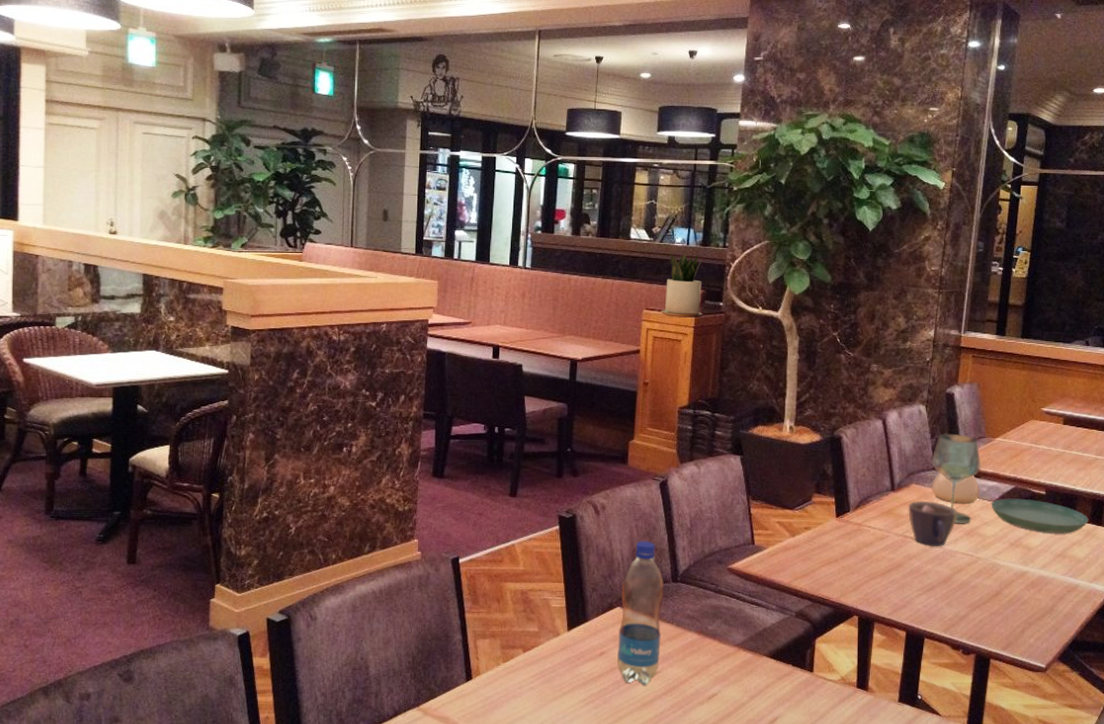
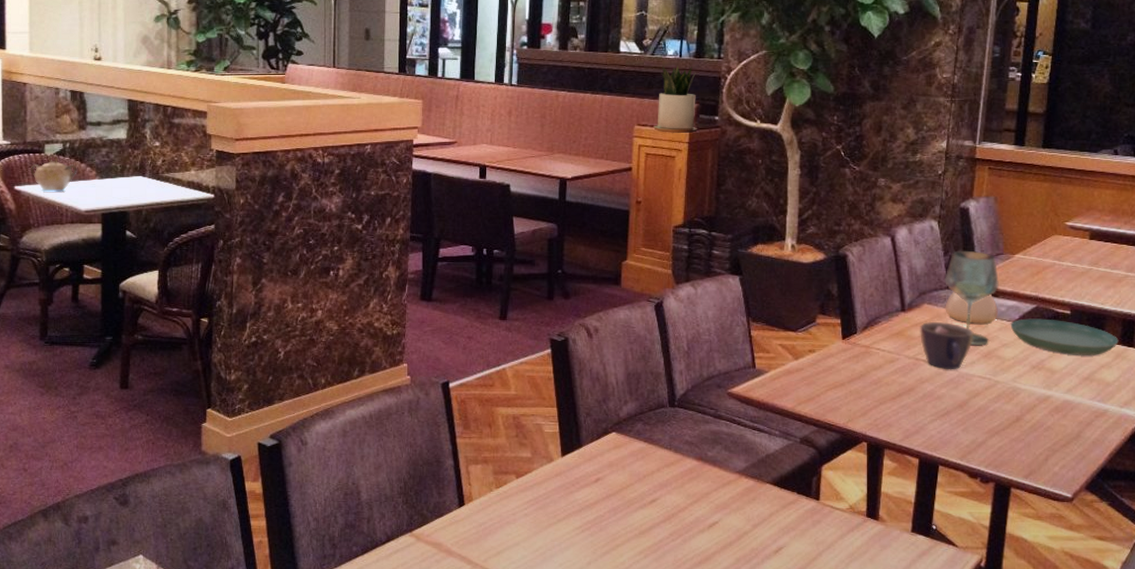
sugar bowl: none [40,327,89,365] -> present [30,155,77,192]
bottle: present [617,541,664,686] -> none [613,364,661,513]

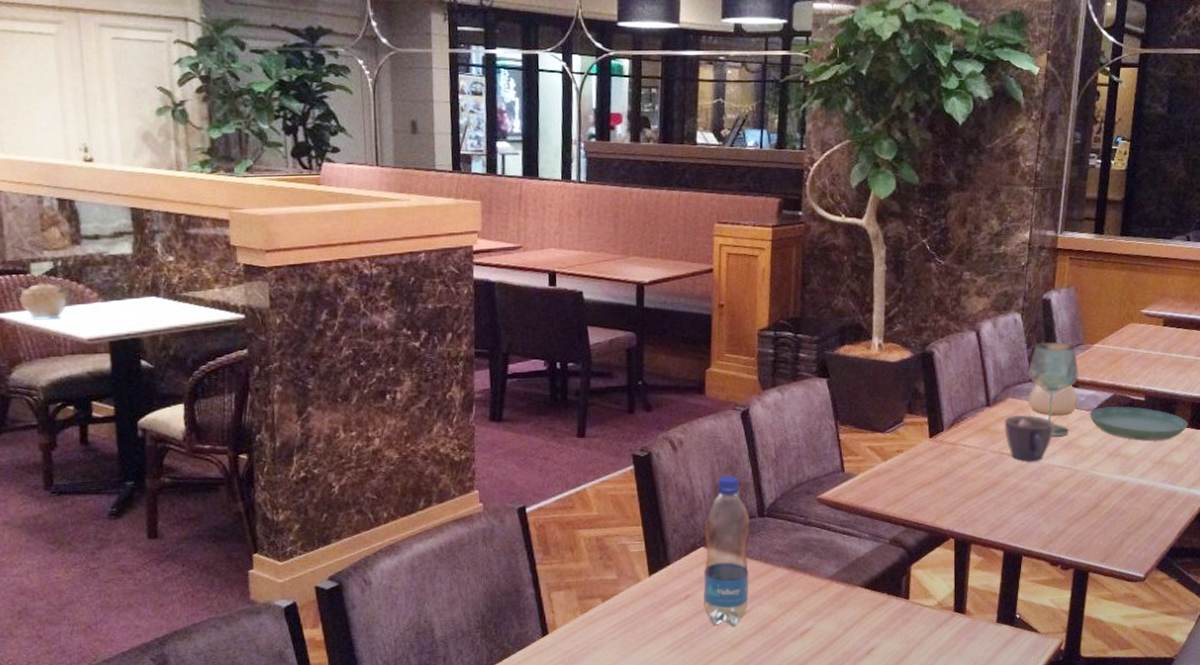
bottle: none [613,364,661,513] -> present [703,475,750,627]
planter: present [653,65,698,134] -> none [734,157,782,231]

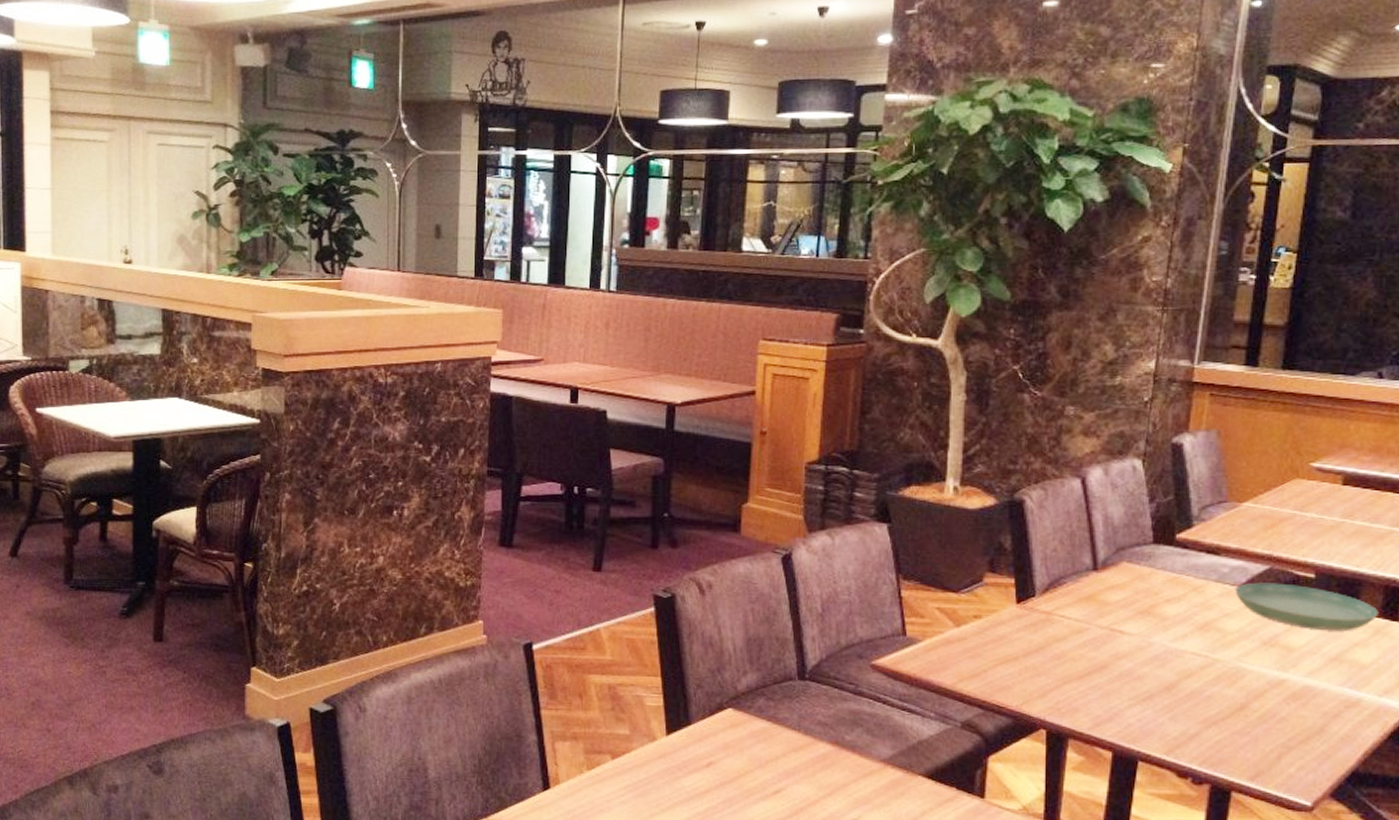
sugar bowl: present [14,275,74,319] -> none [53,372,105,415]
bottle: present [703,475,750,627] -> none [729,628,788,806]
cup: present [1004,415,1055,462] -> none [1116,583,1187,644]
wine glass: present [1028,342,1079,436] -> none [1150,496,1221,614]
sugar bowl: present [1028,383,1078,415] -> none [1149,547,1219,588]

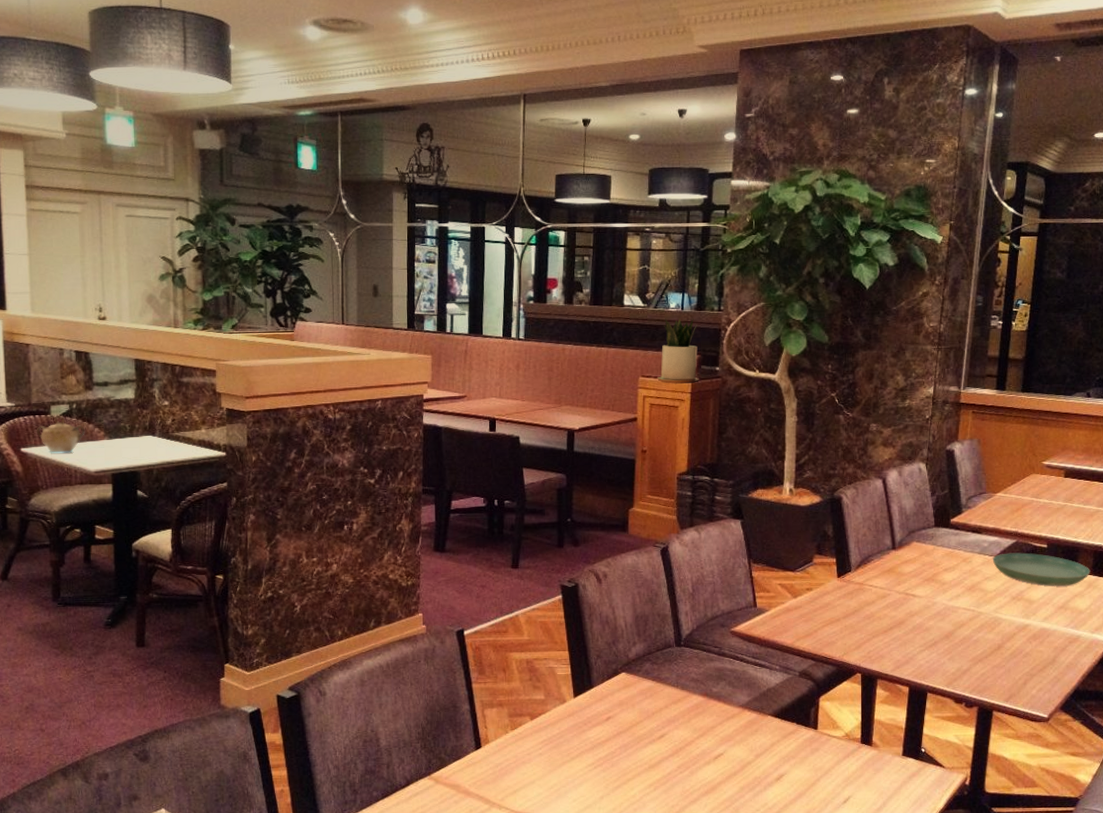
sugar bowl: none [53,372,105,415] -> present [36,416,85,453]
planter: none [783,267,839,351] -> present [657,318,700,384]

